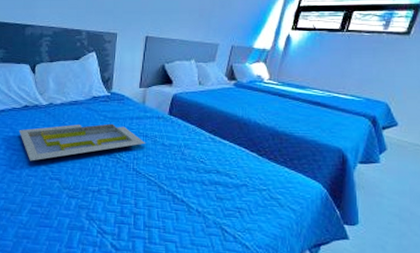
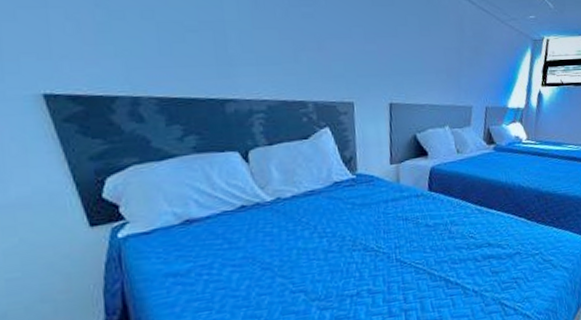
serving tray: present [19,123,146,161] -> none [237,211,408,276]

